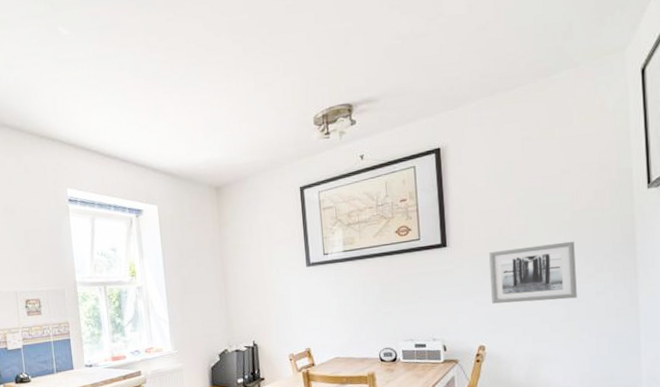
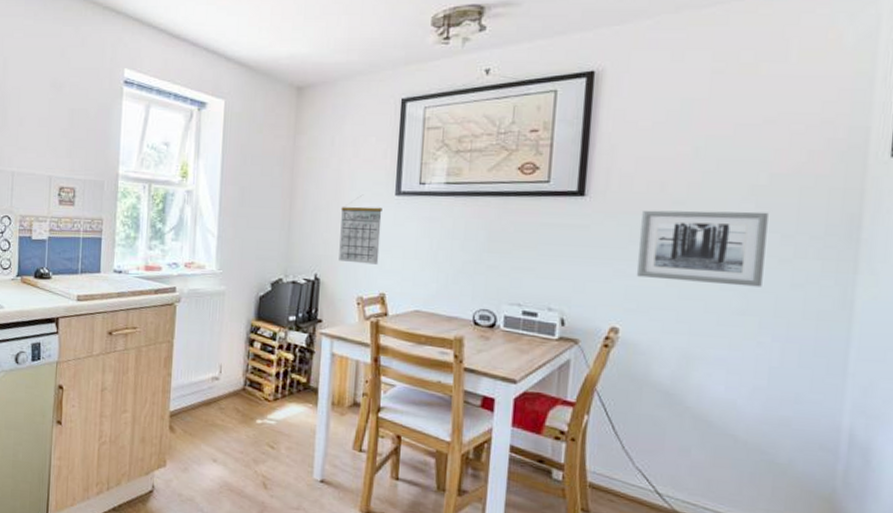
calendar: none [265,271,302,327] -> present [339,195,382,265]

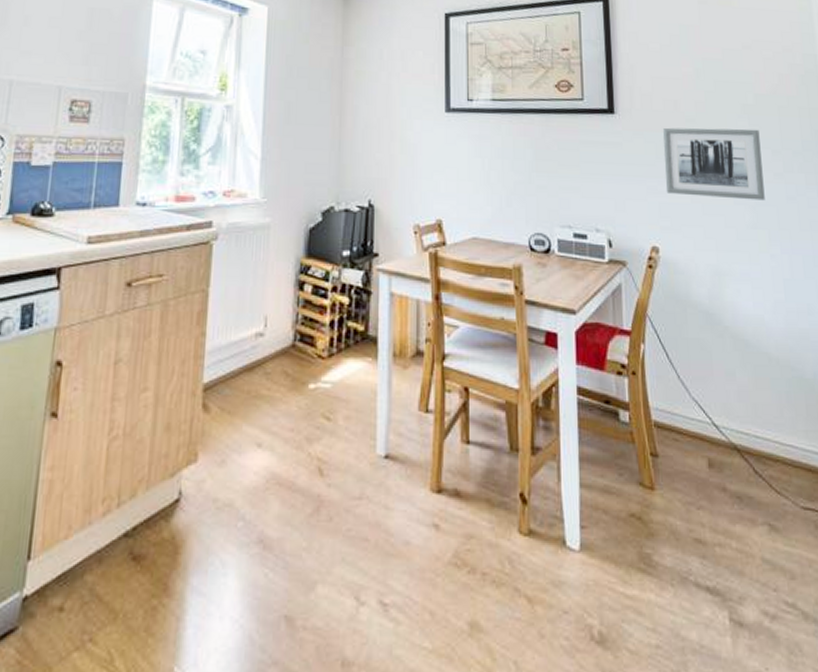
calendar: present [339,195,382,265] -> none [392,112,434,188]

